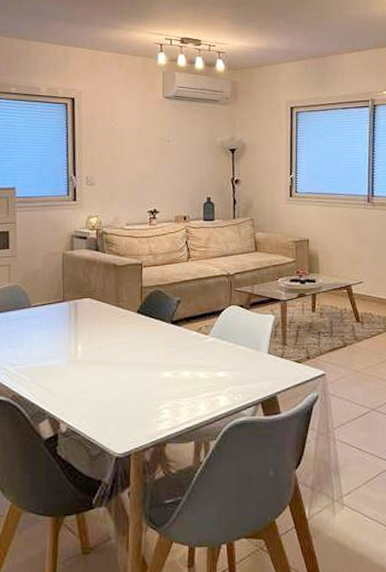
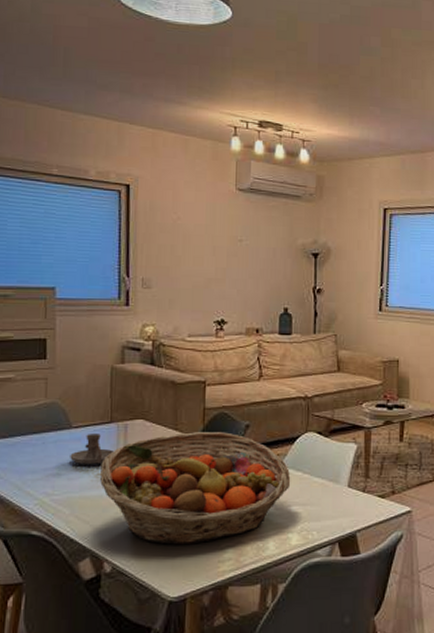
candle holder: none [30,311,66,338] -> present [70,434,113,464]
fruit basket: none [56,307,218,407] -> present [100,432,291,545]

